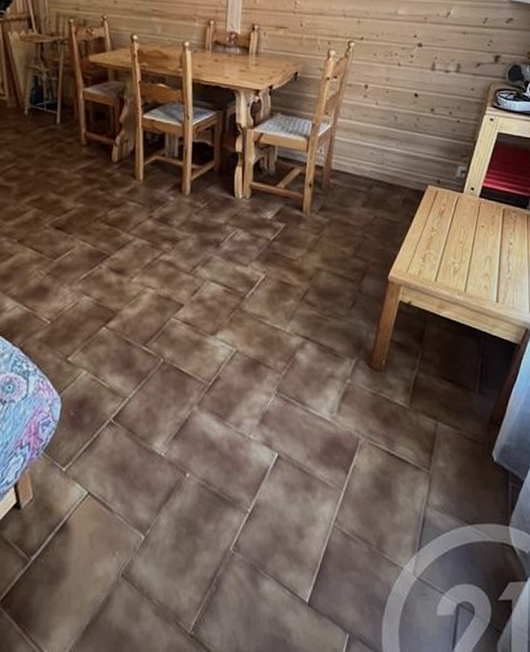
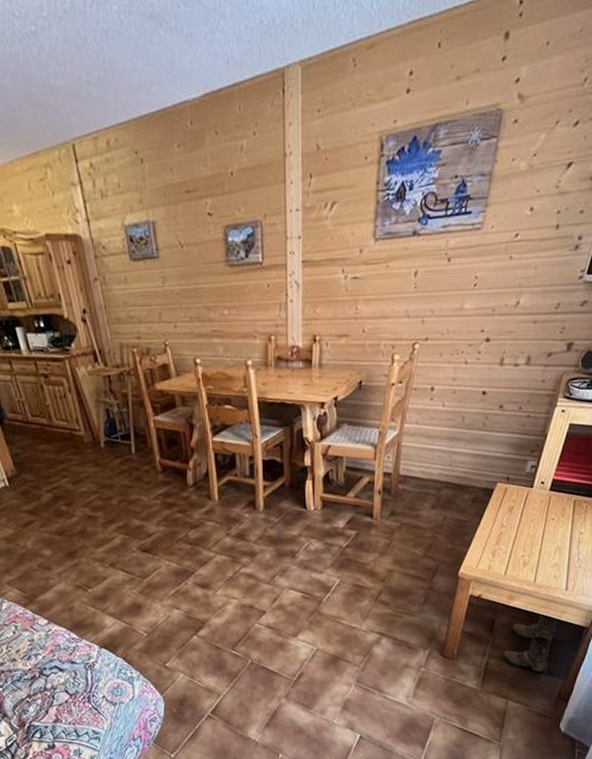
boots: none [432,327,489,390] -> present [502,615,558,672]

